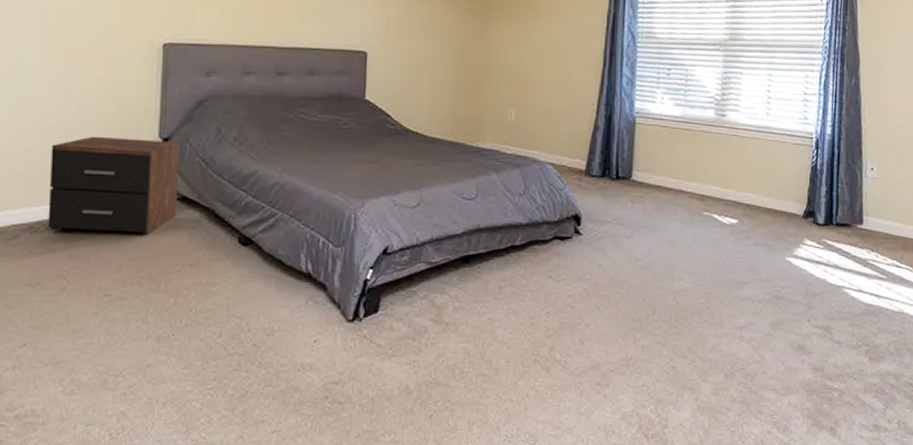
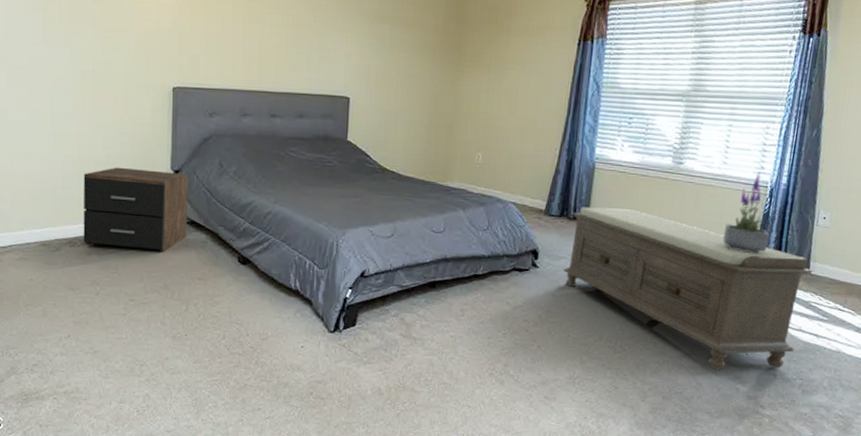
bench: none [609,165,867,341] -> present [564,207,813,371]
potted plant: none [773,122,819,210] -> present [723,171,769,254]

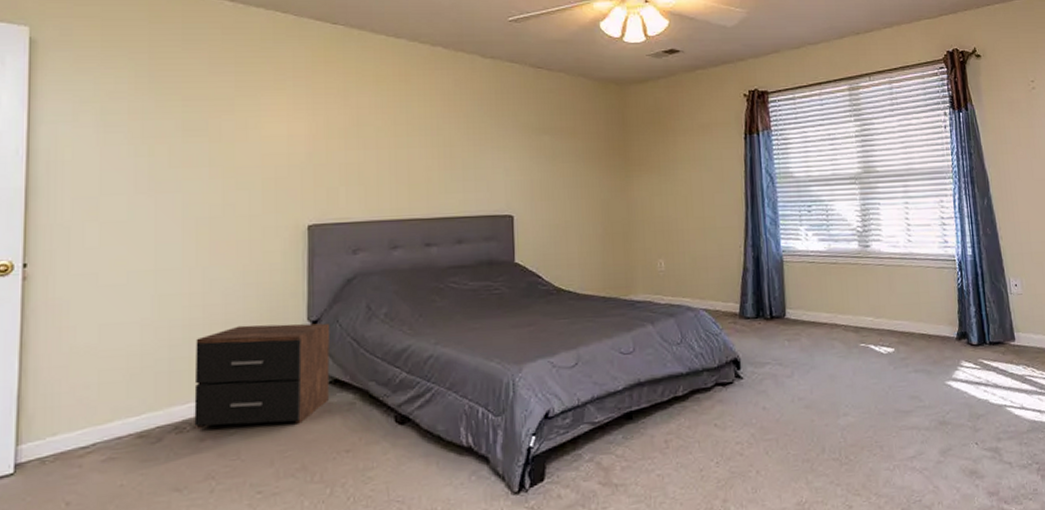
bench: present [564,207,813,371] -> none [768,300,1022,468]
potted plant: present [723,171,769,254] -> none [924,245,970,332]

